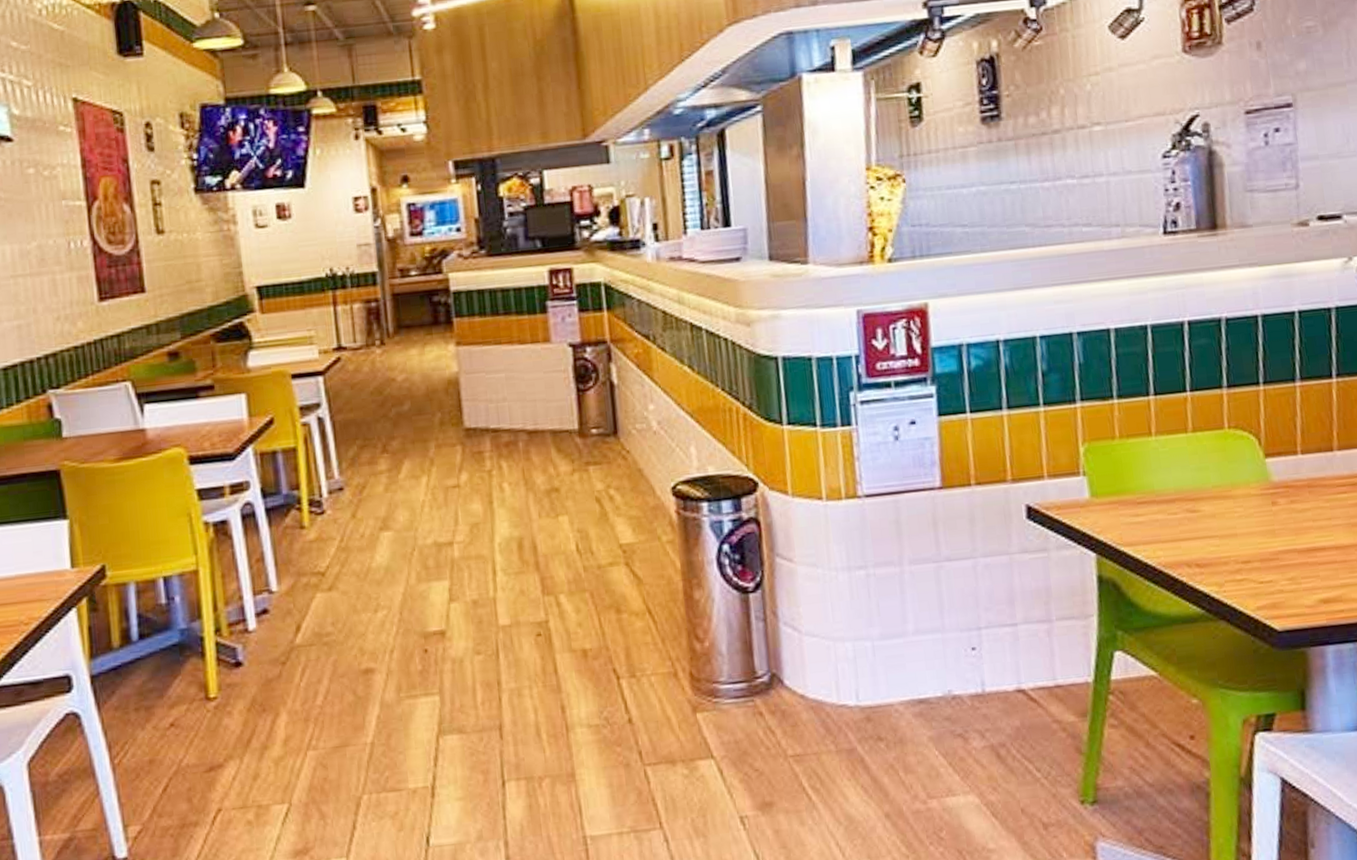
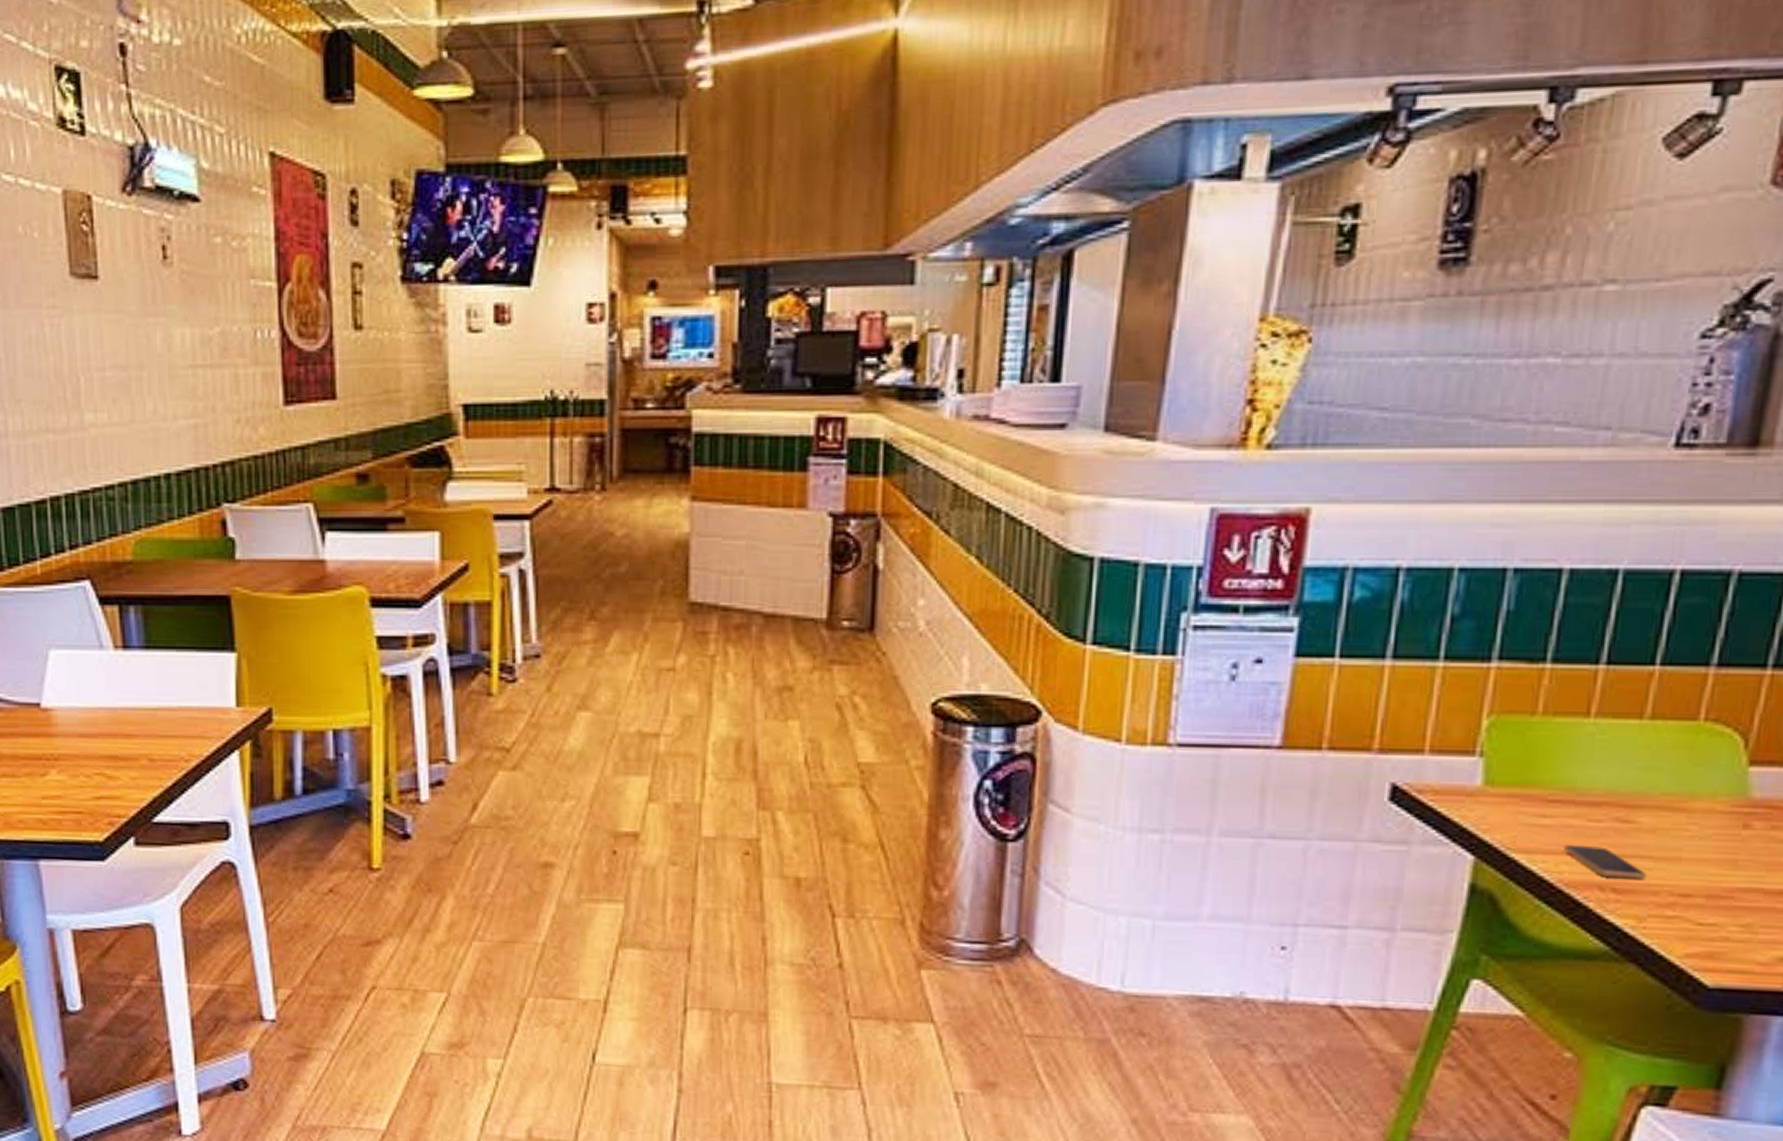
mobile phone: none [1156,533,1217,556] -> present [1564,844,1647,879]

